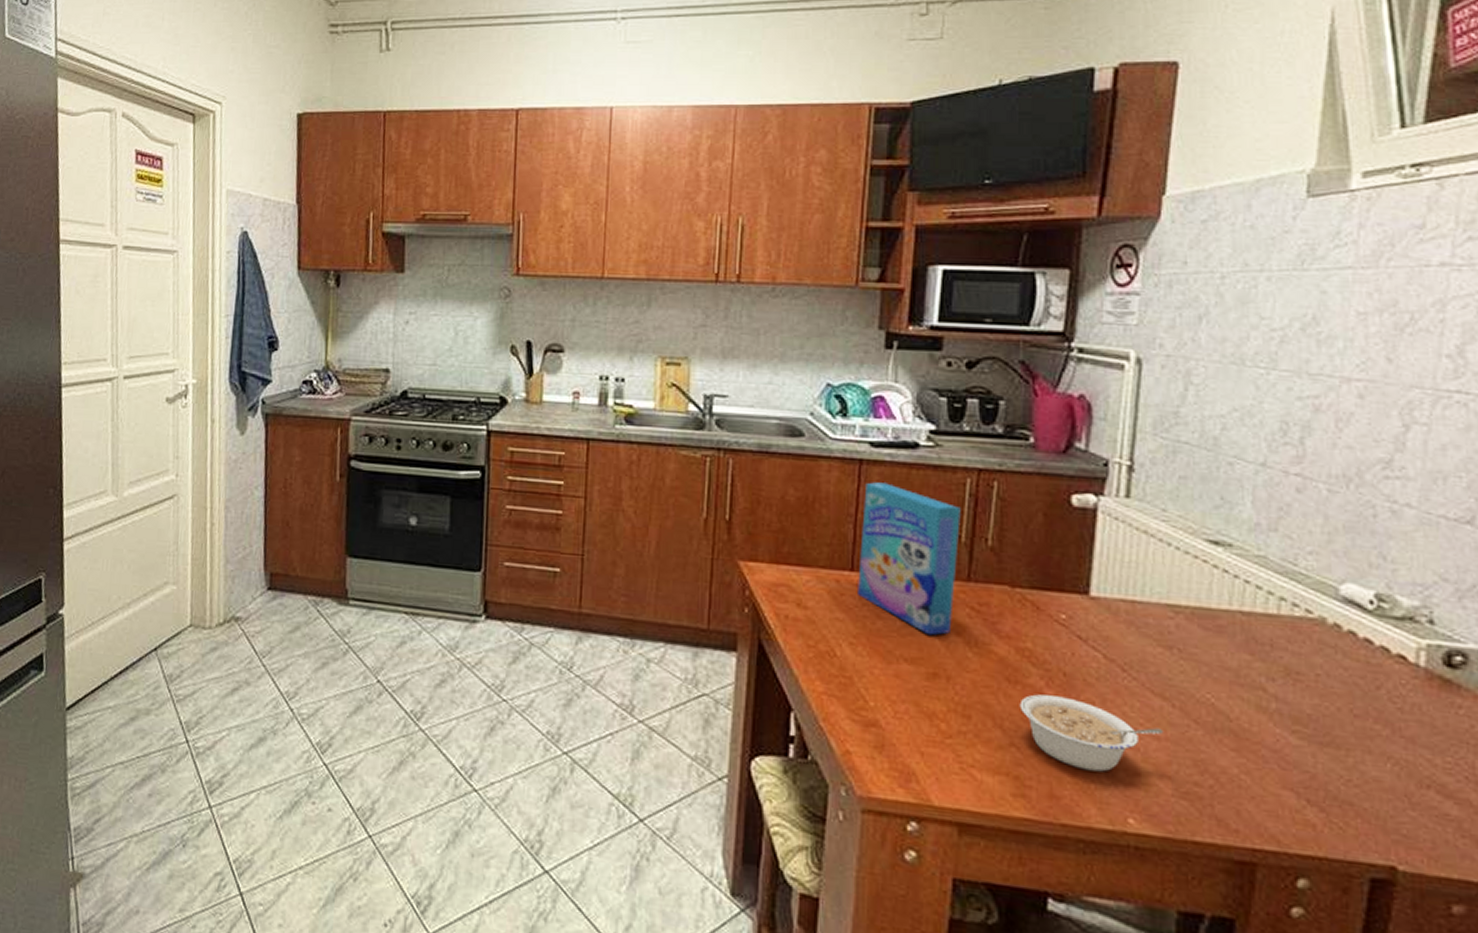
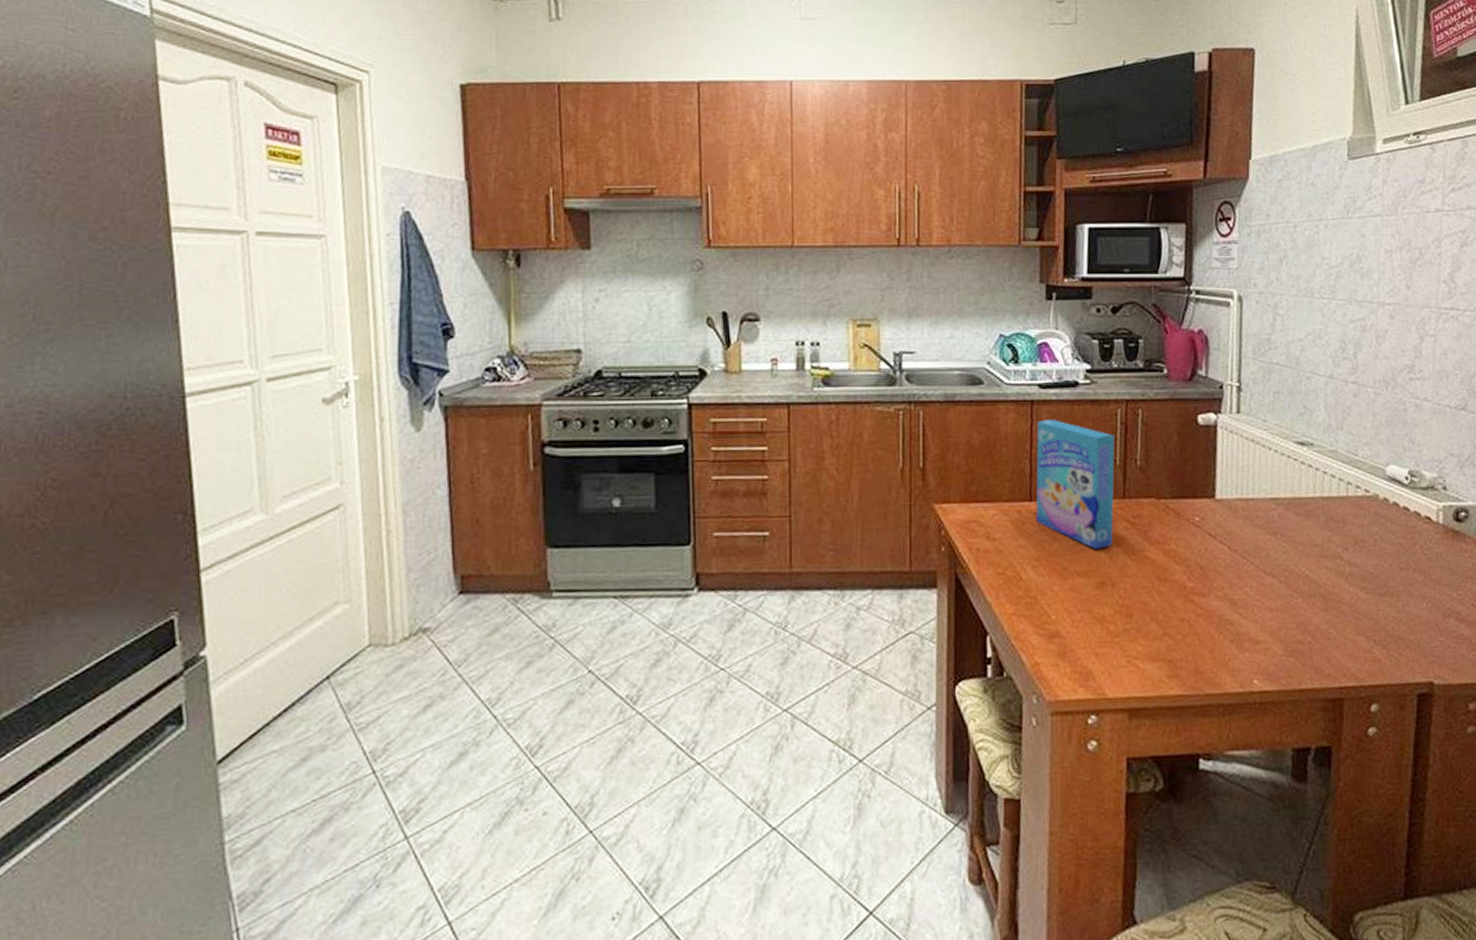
legume: present [1019,694,1164,772] -> none [1169,586,1275,646]

